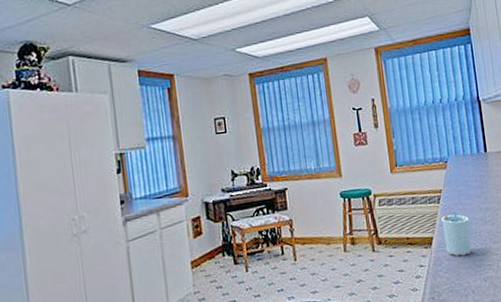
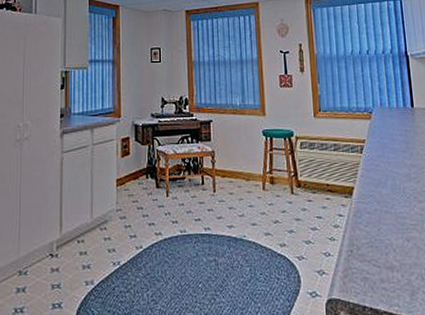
cup: present [442,213,472,256] -> none [364,165,395,211]

